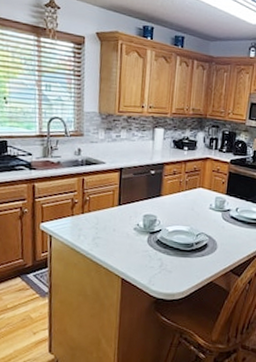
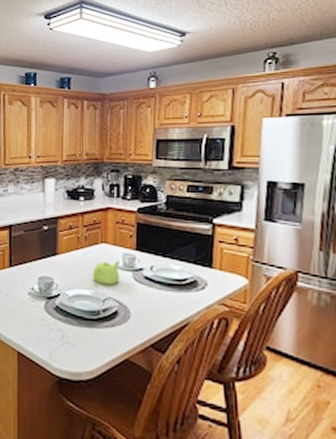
teapot: none [189,202,213,223] -> present [92,260,120,285]

